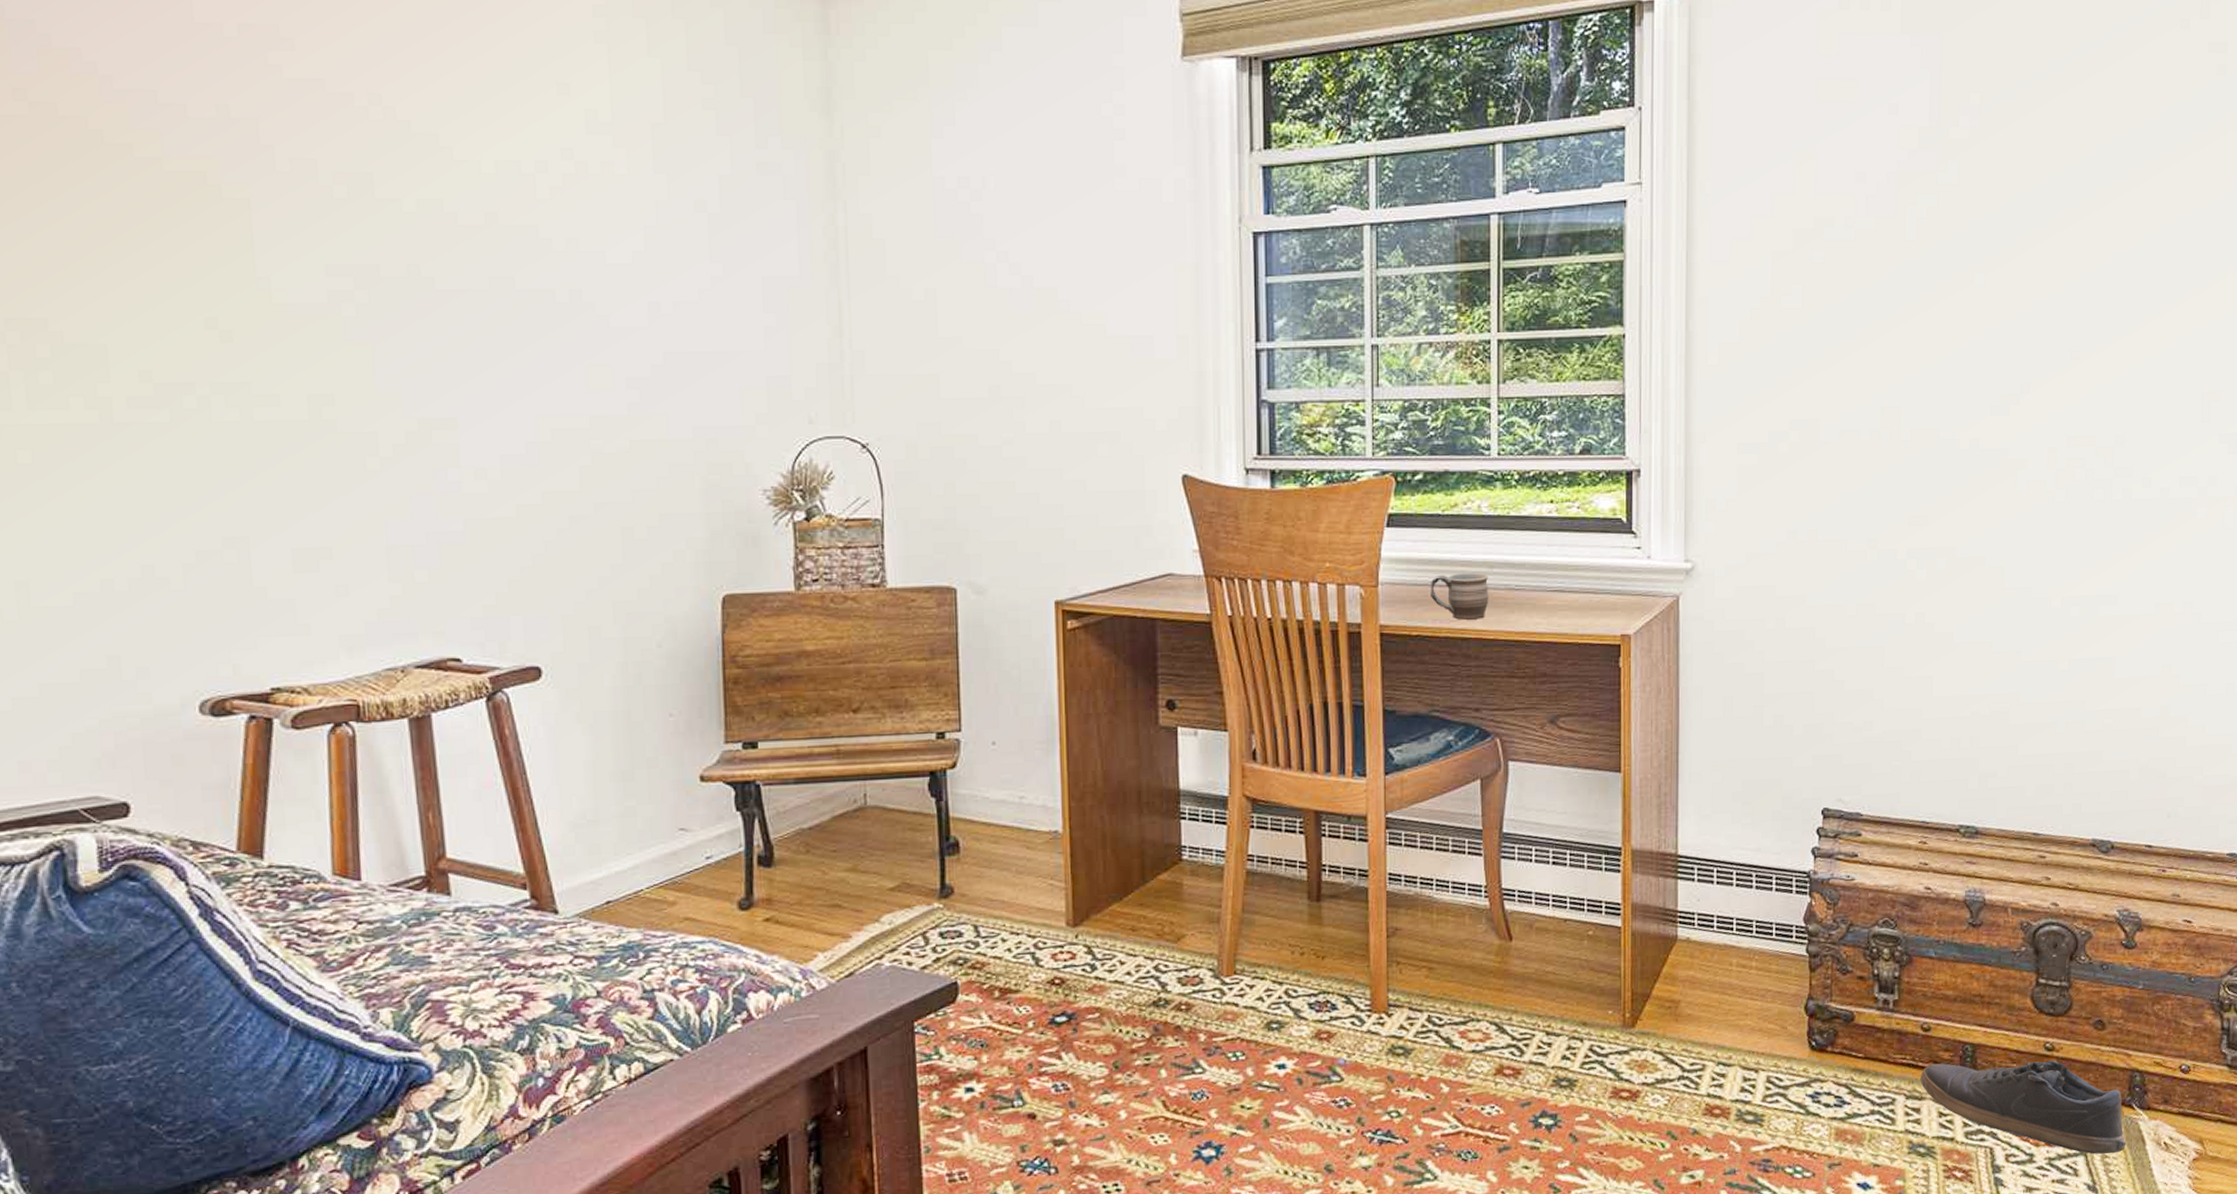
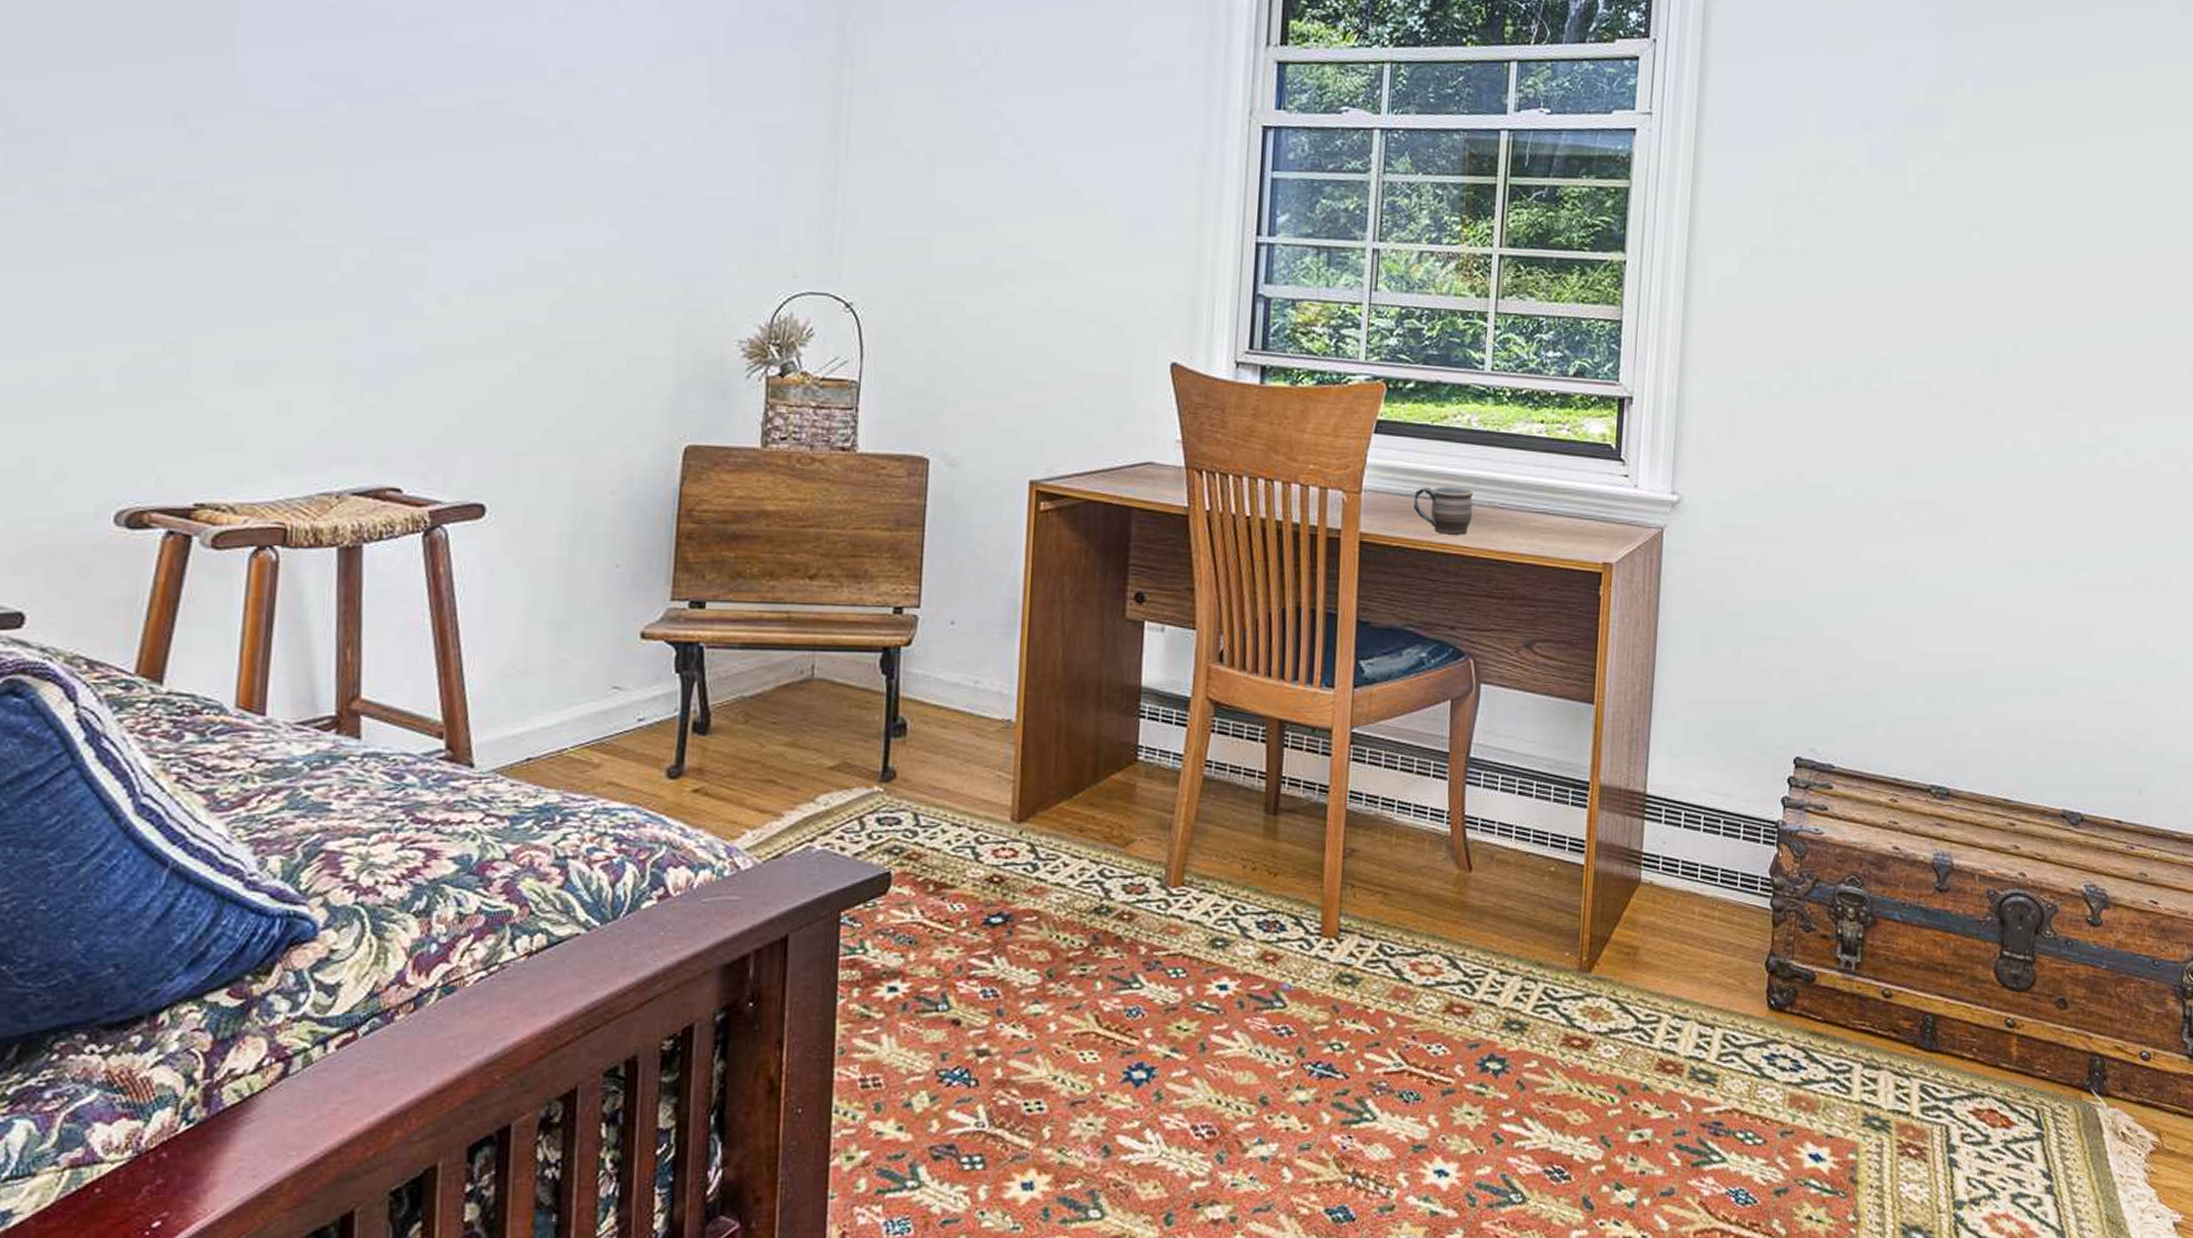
shoe: present [1920,1059,2126,1155] -> none [1878,1033,2084,1141]

